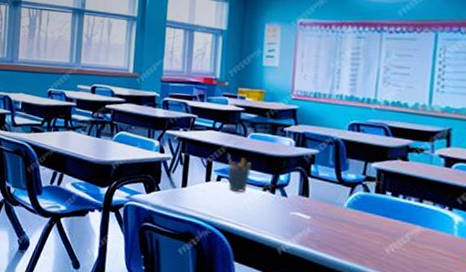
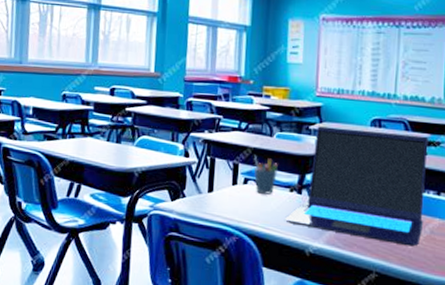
laptop: none [257,128,411,253] -> present [285,126,429,247]

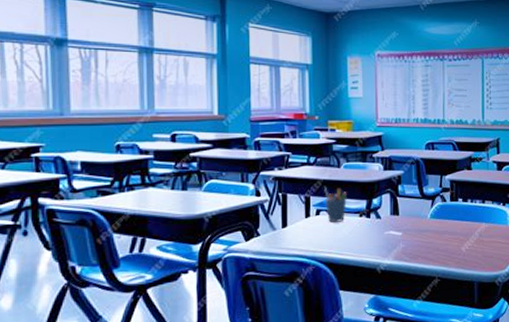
laptop: present [285,126,429,247] -> none [357,153,473,251]

